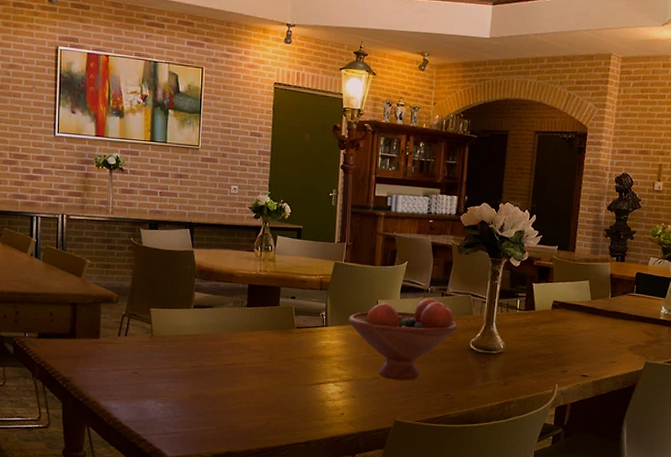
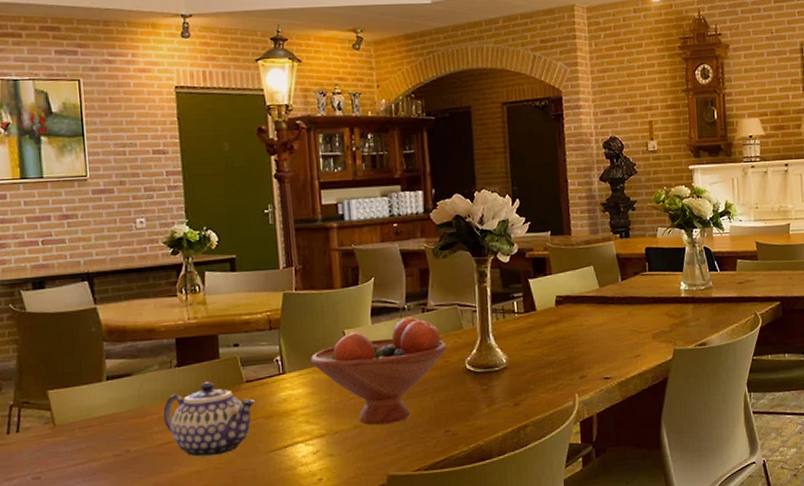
teapot: none [231,322,301,381] -> present [163,382,255,458]

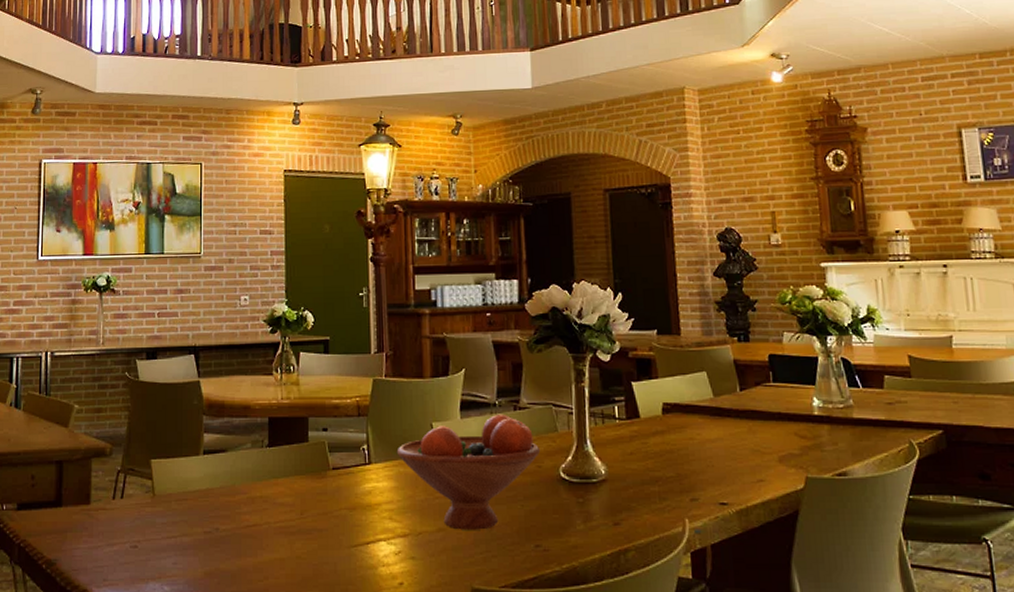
teapot: present [163,382,255,458] -> none [252,465,340,544]

